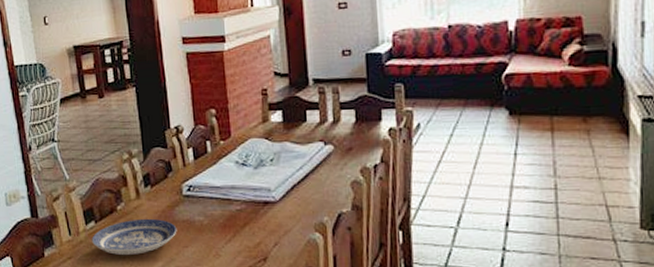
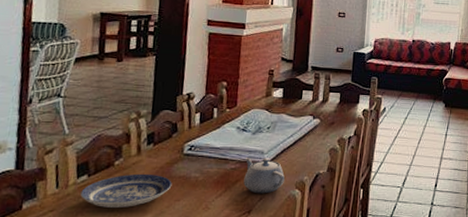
teapot: none [251,196,300,239] -> present [243,158,285,194]

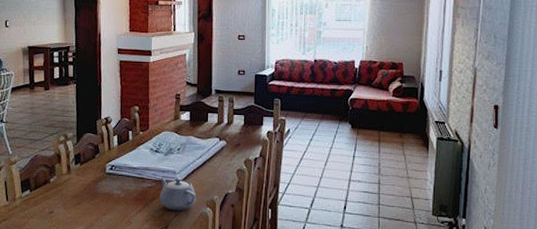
plate: present [80,173,172,208] -> none [26,190,98,219]

